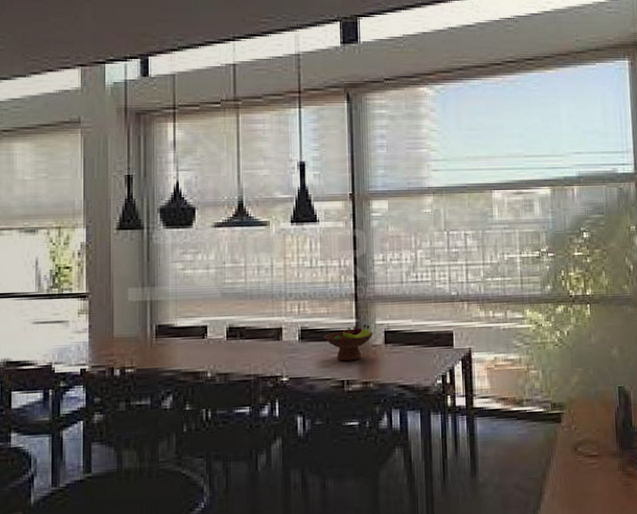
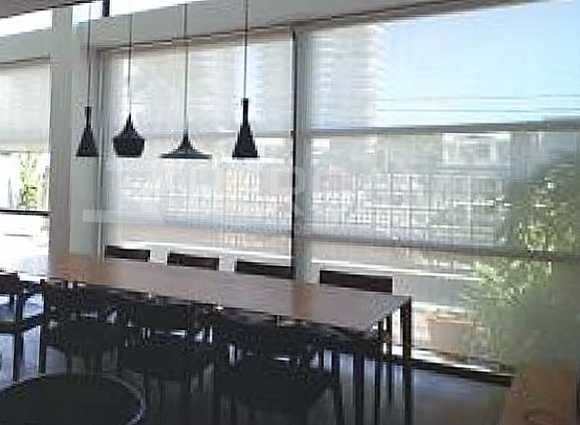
fruit bowl: present [323,324,374,361] -> none [258,261,309,297]

